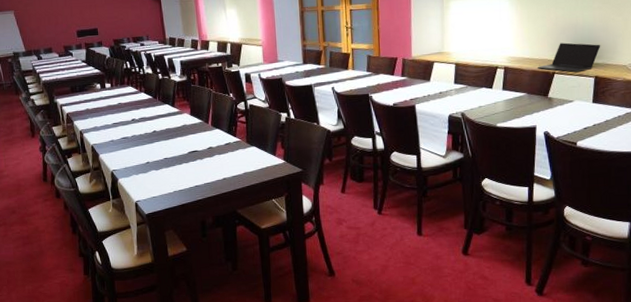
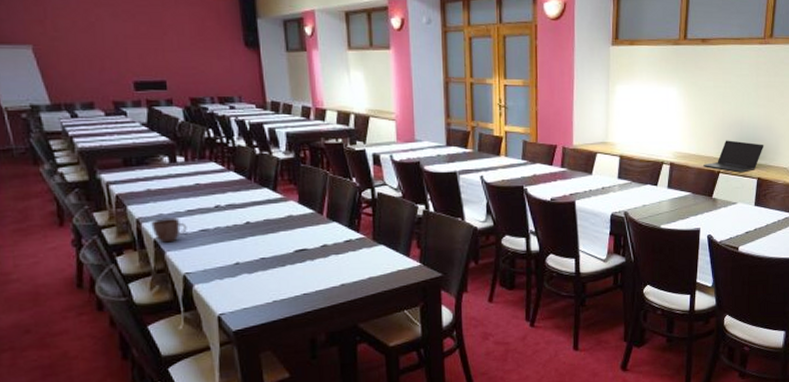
cup: none [89,129,113,148] -> present [151,217,187,243]

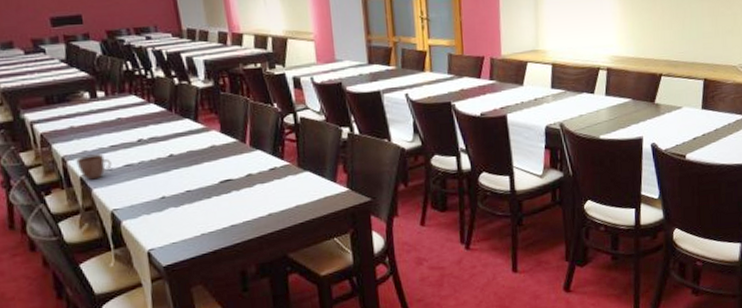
laptop: present [703,140,764,173] -> none [643,39,710,75]

